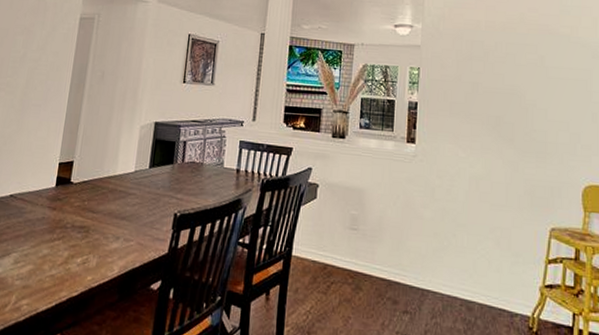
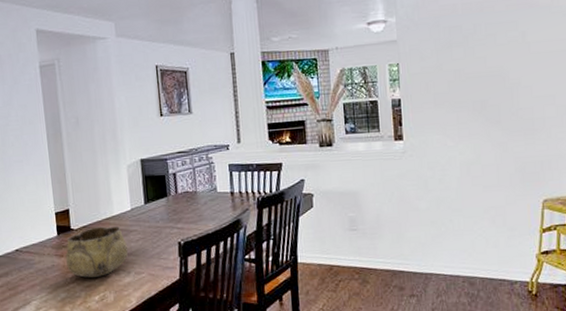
decorative bowl: none [57,184,123,238] -> present [65,226,129,278]

